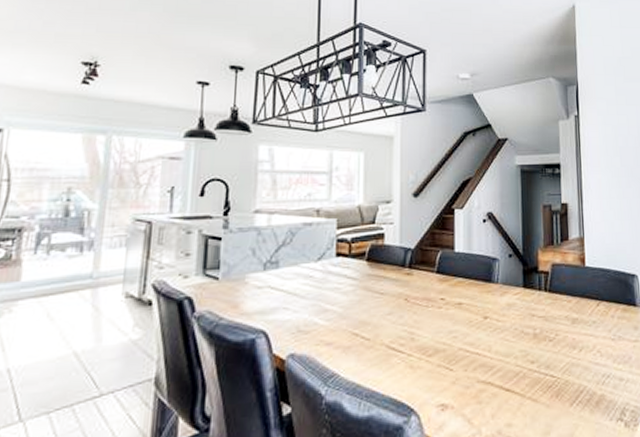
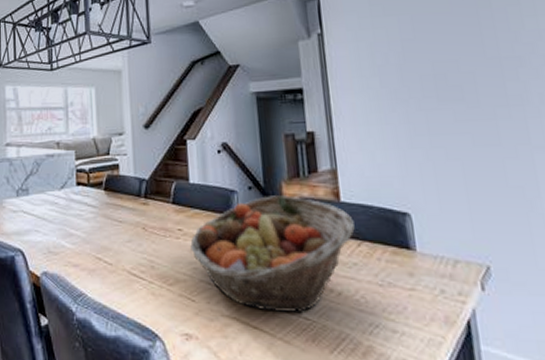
fruit basket: none [452,262,595,373] -> present [190,195,355,314]

